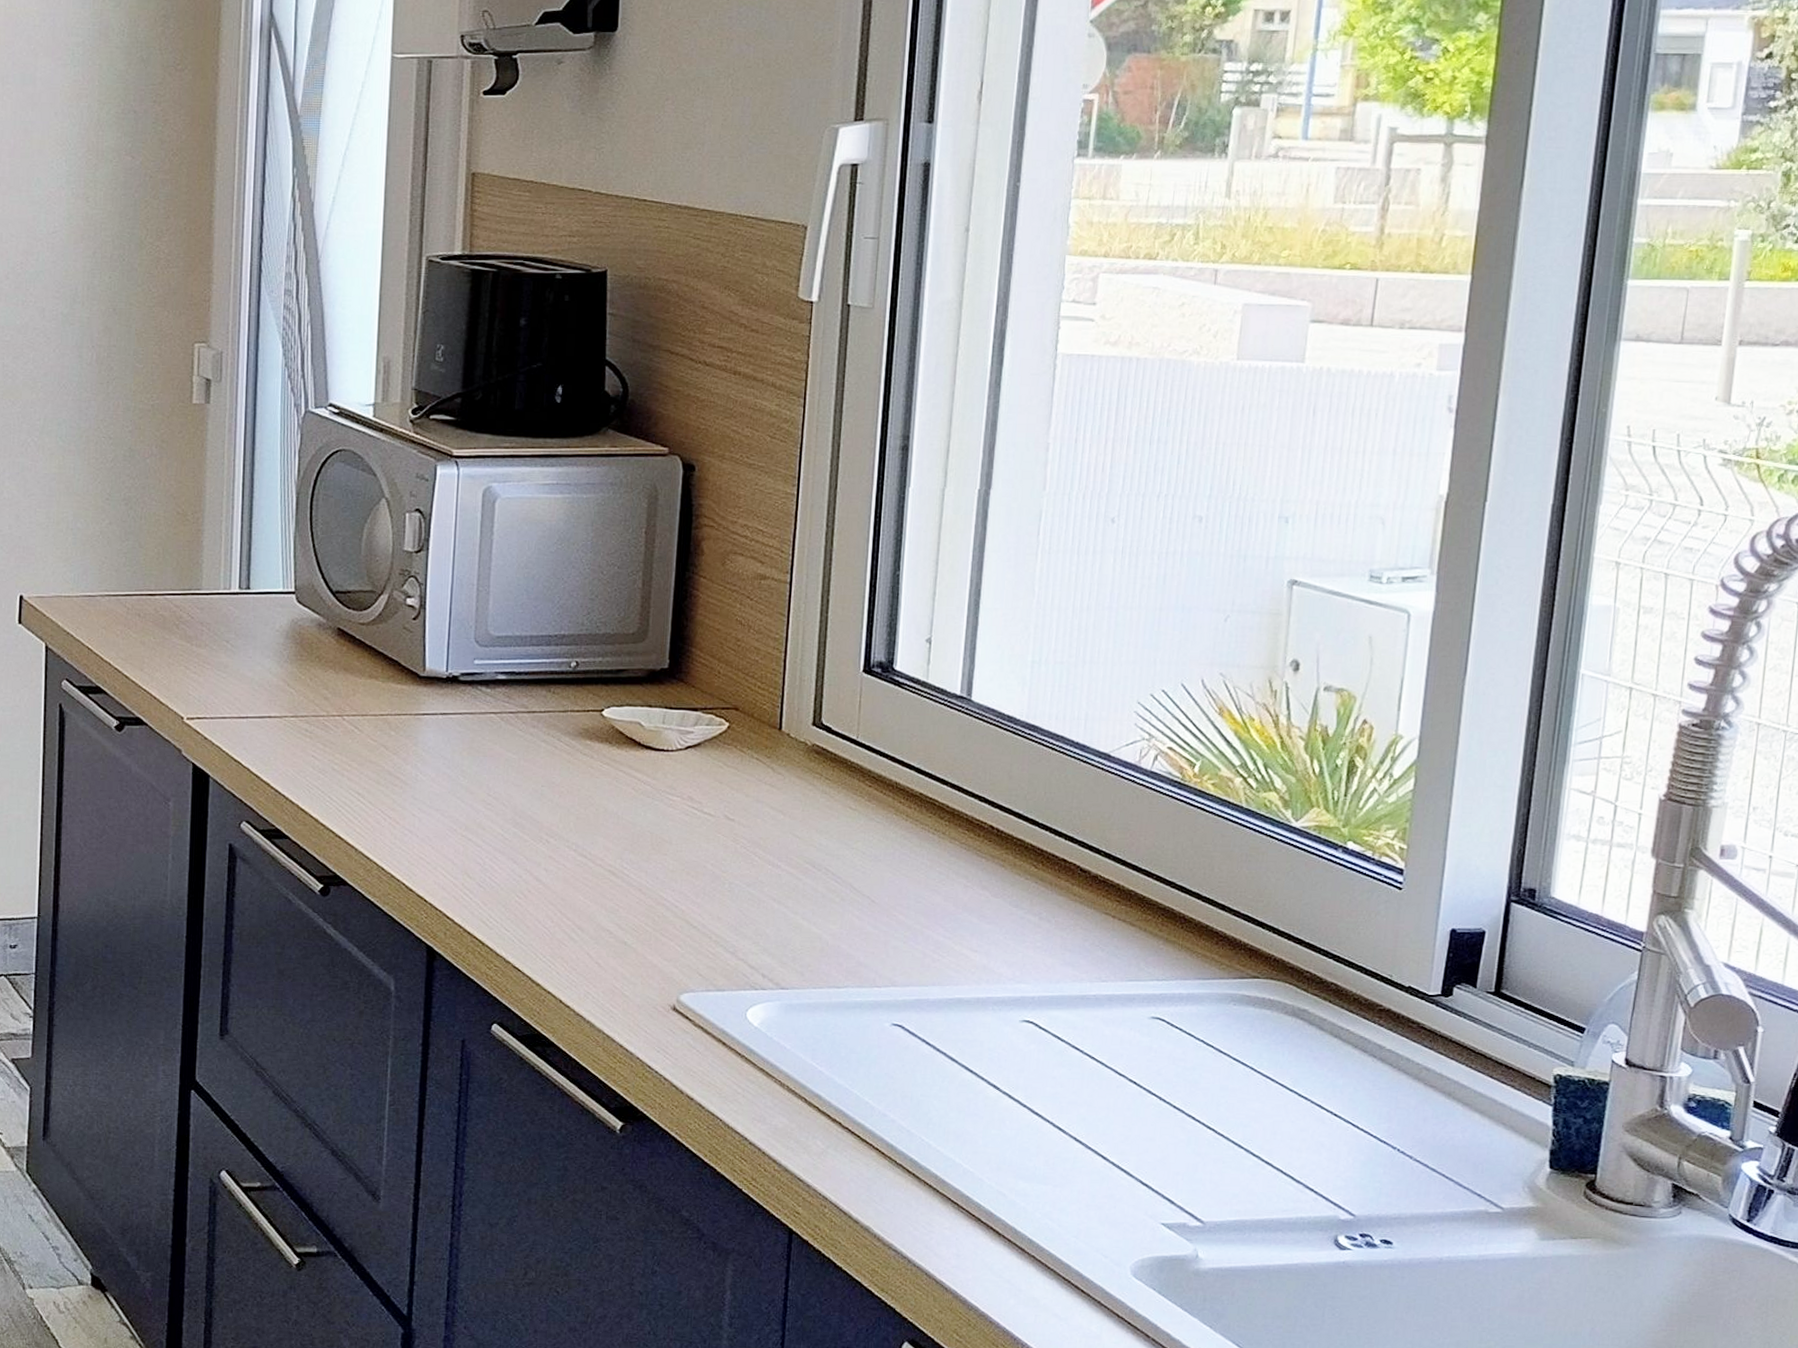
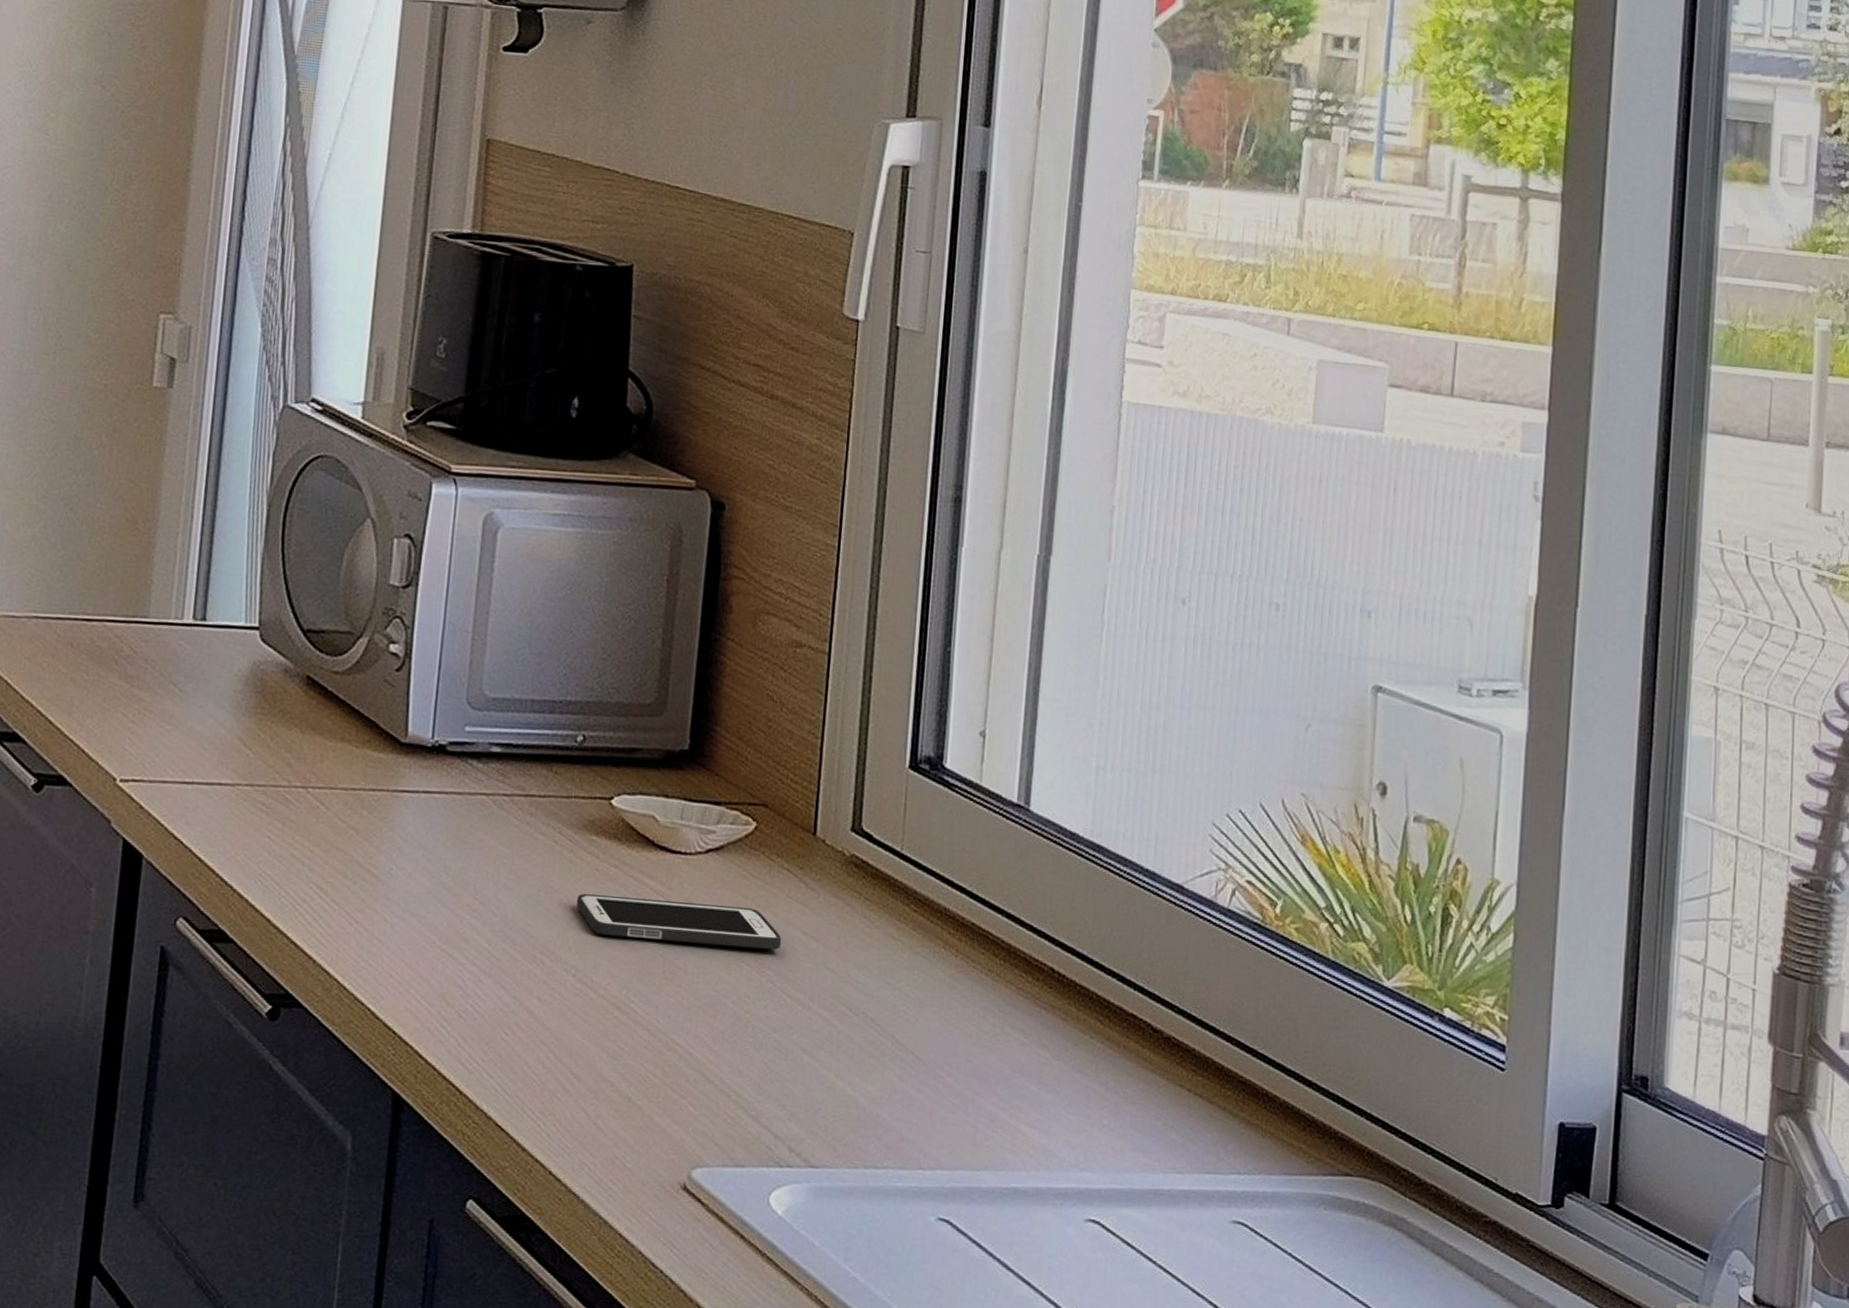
cell phone: none [575,786,753,823] -> present [577,893,782,950]

